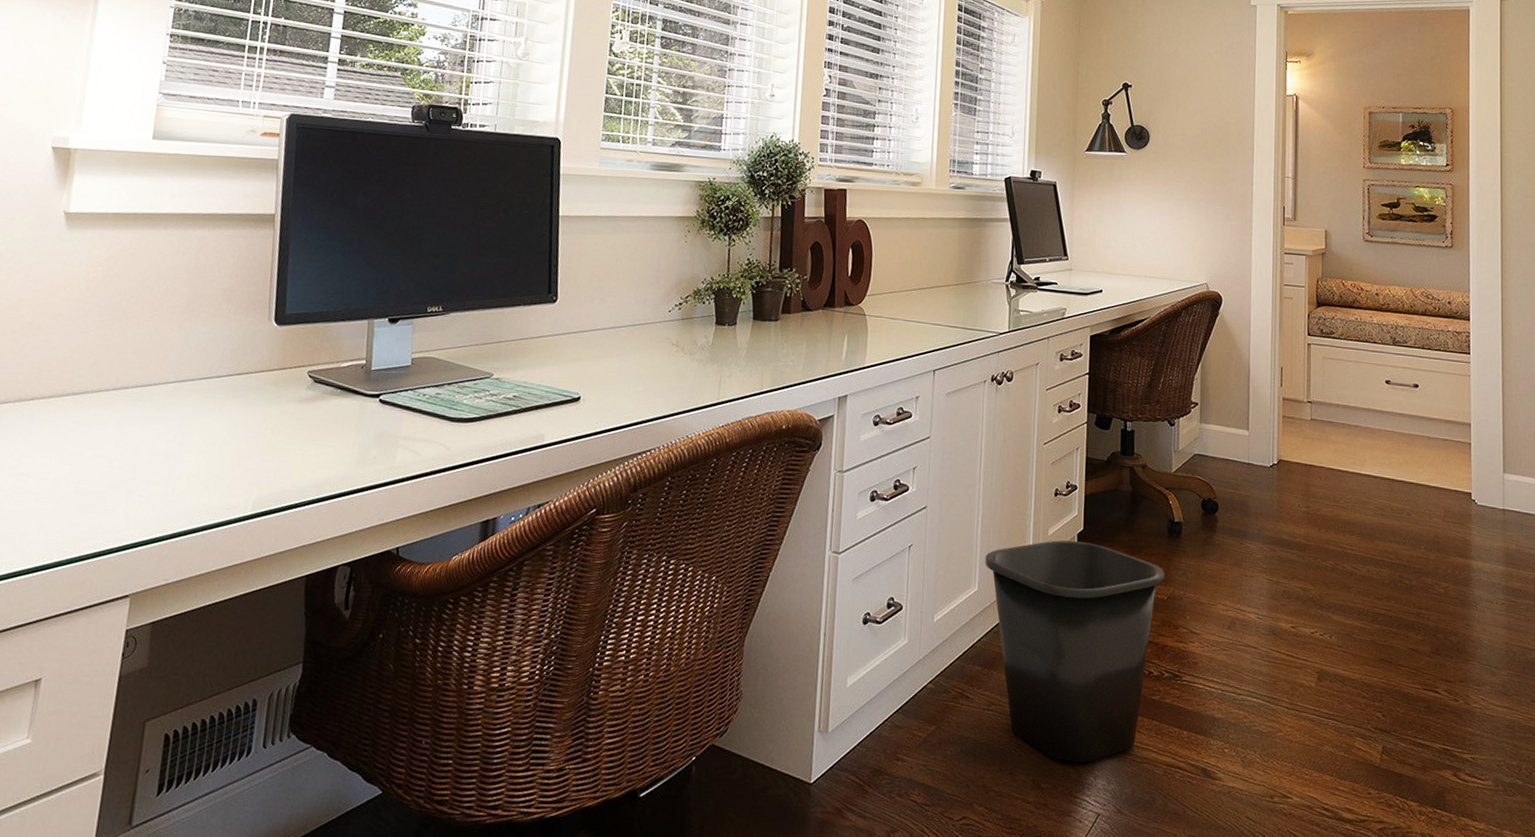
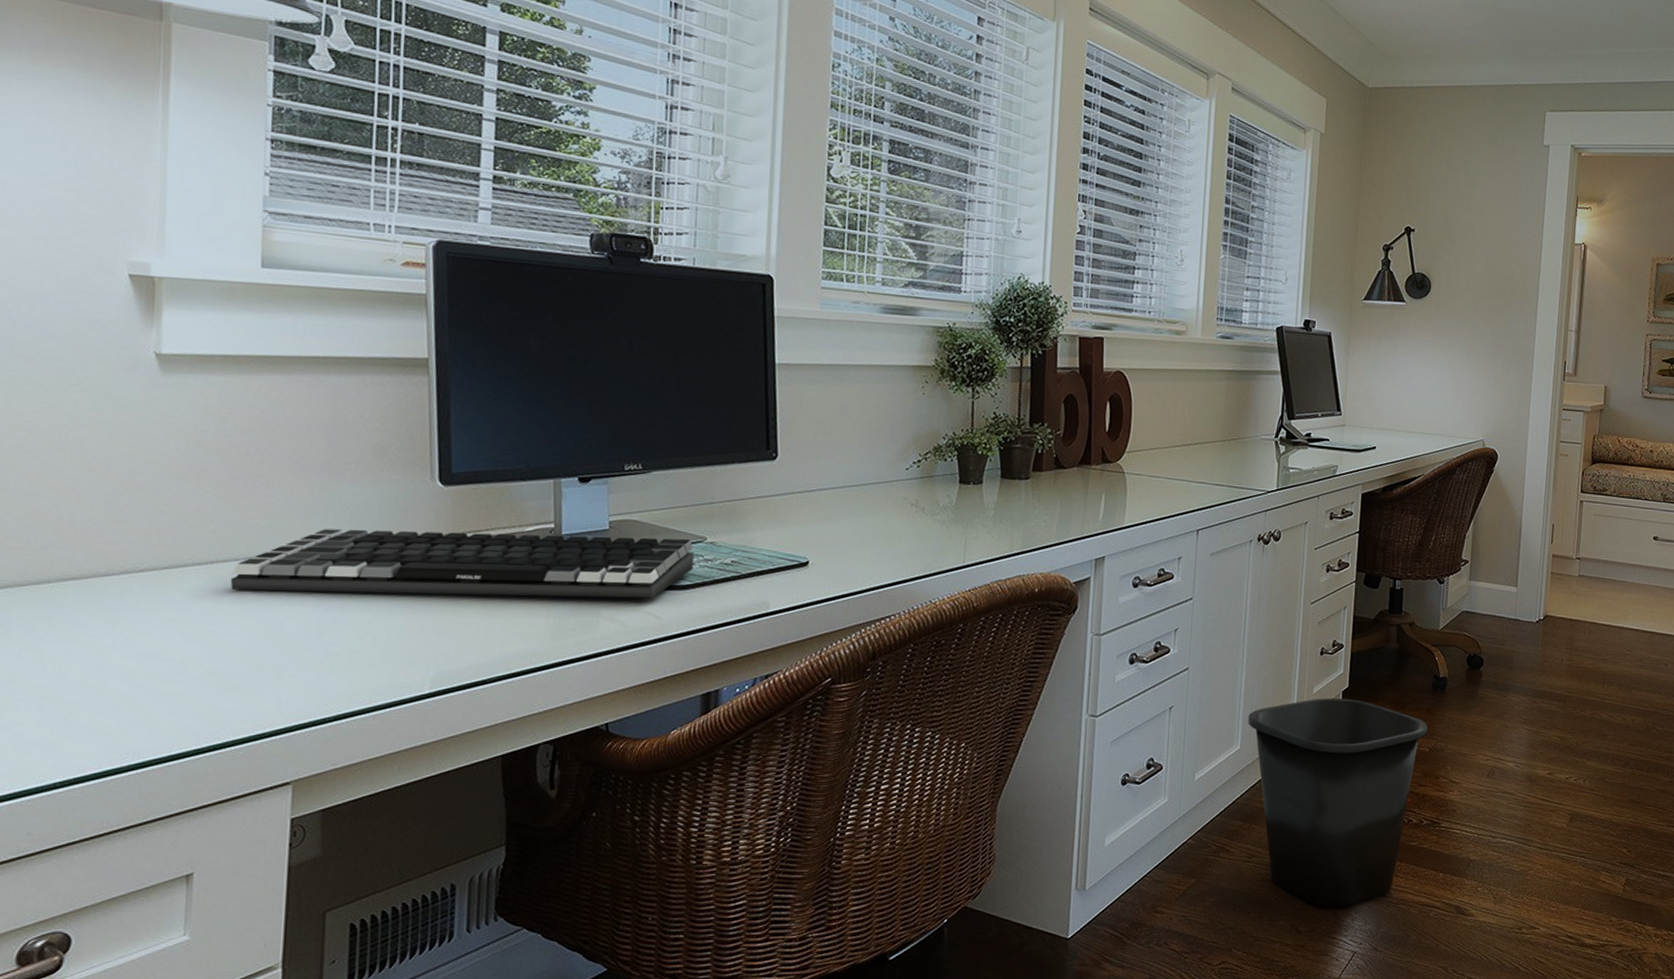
computer keyboard: none [100,363,482,430] -> present [230,528,694,599]

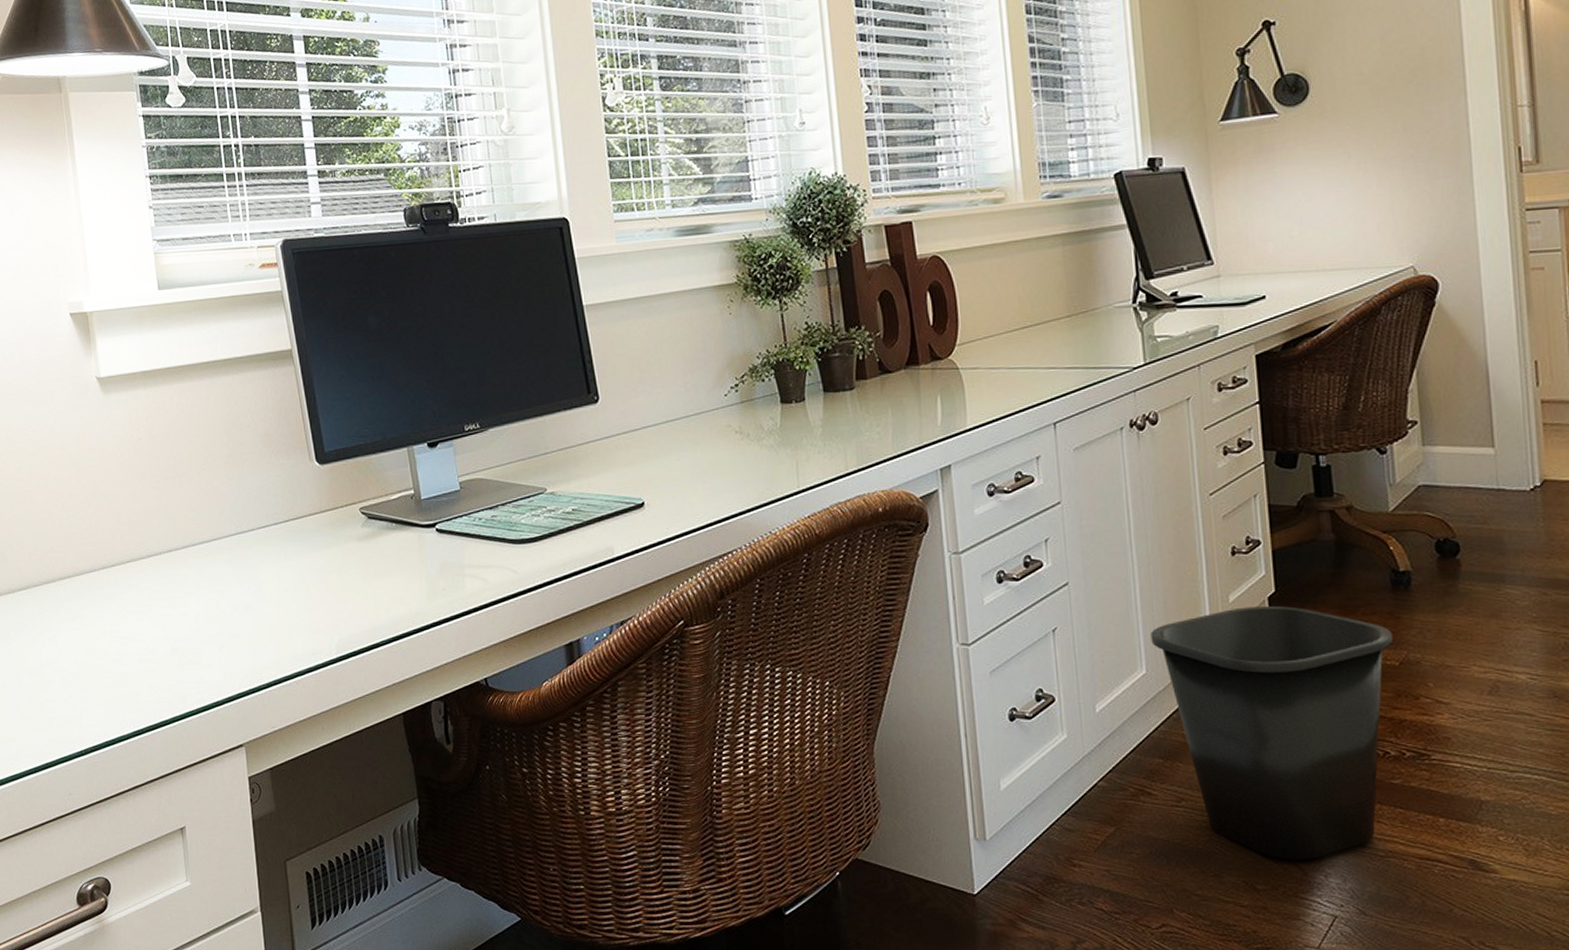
computer keyboard: present [230,528,694,599] -> none [175,492,539,576]

